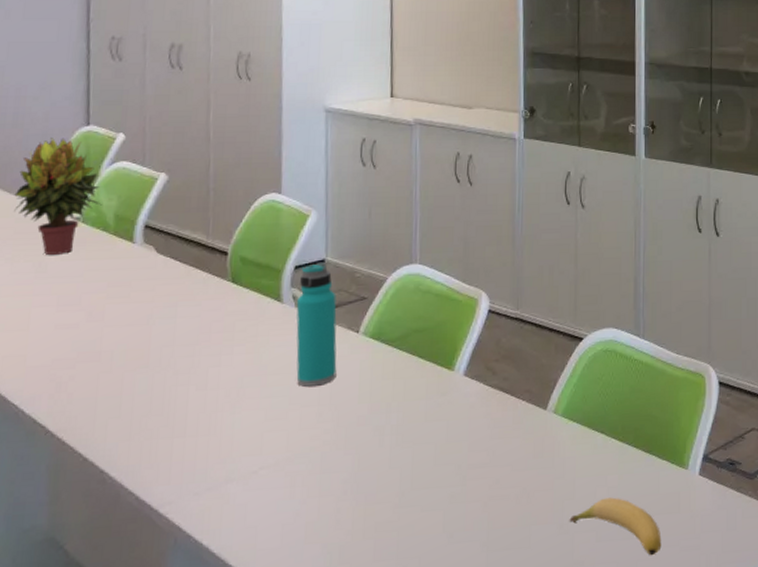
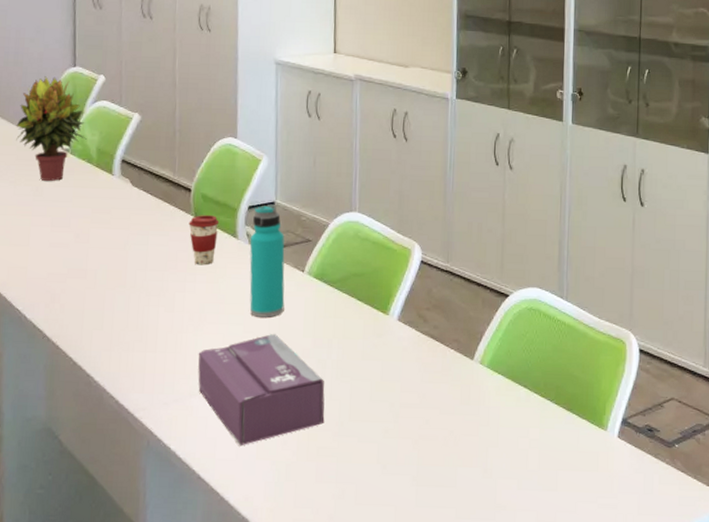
coffee cup: none [224,279,261,336] -> present [188,215,220,266]
tissue box: none [235,402,384,532] -> present [198,333,325,446]
banana: present [569,497,662,556] -> none [493,449,580,509]

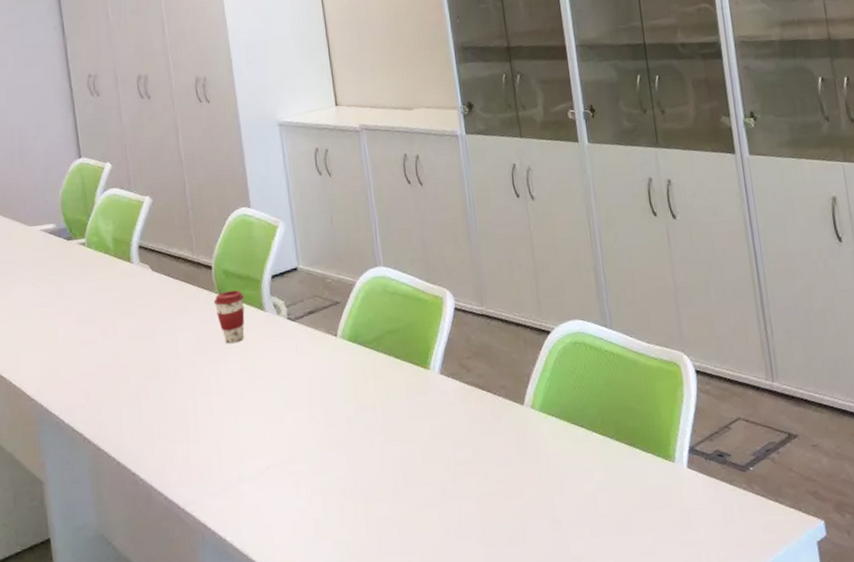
potted plant: present [16,76,87,181] -> none [30,171,101,279]
tissue box: present [198,333,325,446] -> none [241,404,380,529]
water bottle: present [249,205,285,317] -> none [277,271,322,390]

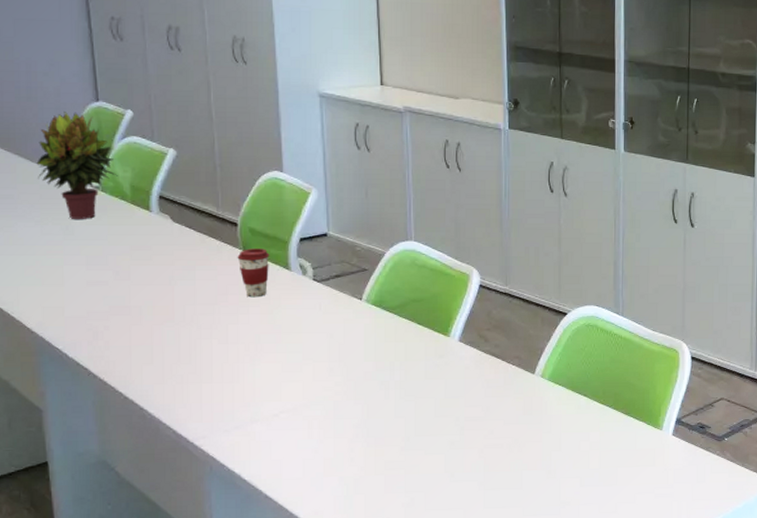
potted plant: none [30,171,101,279] -> present [36,112,118,219]

